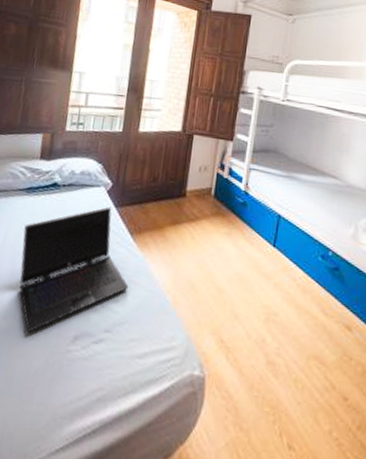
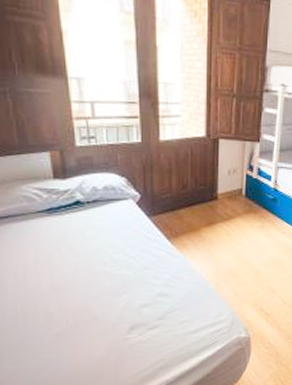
laptop computer: present [19,206,129,332] -> none [55,217,174,332]

